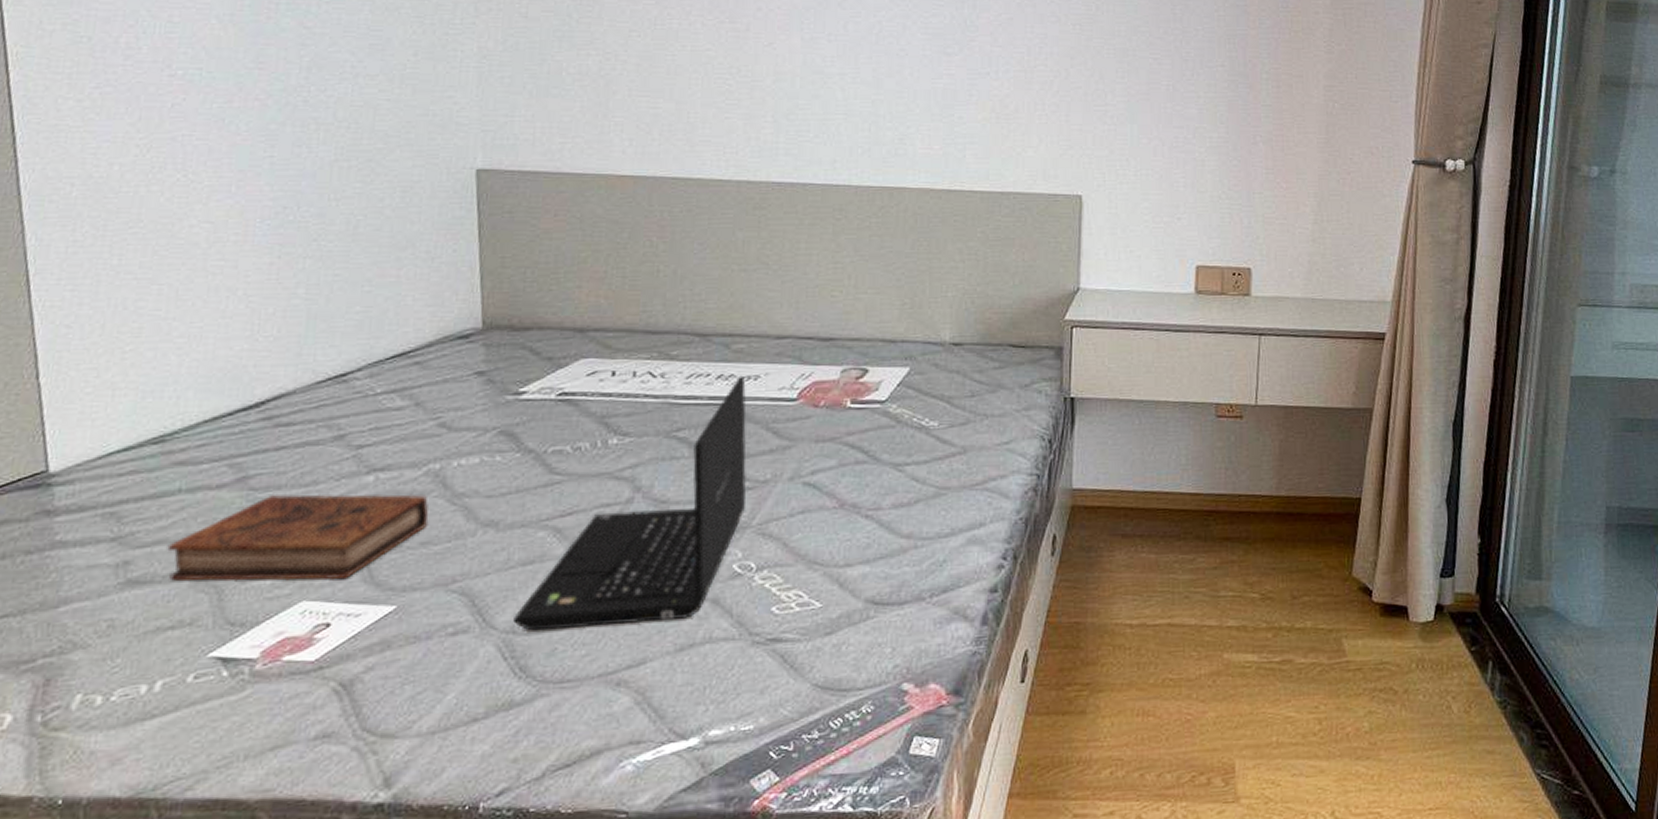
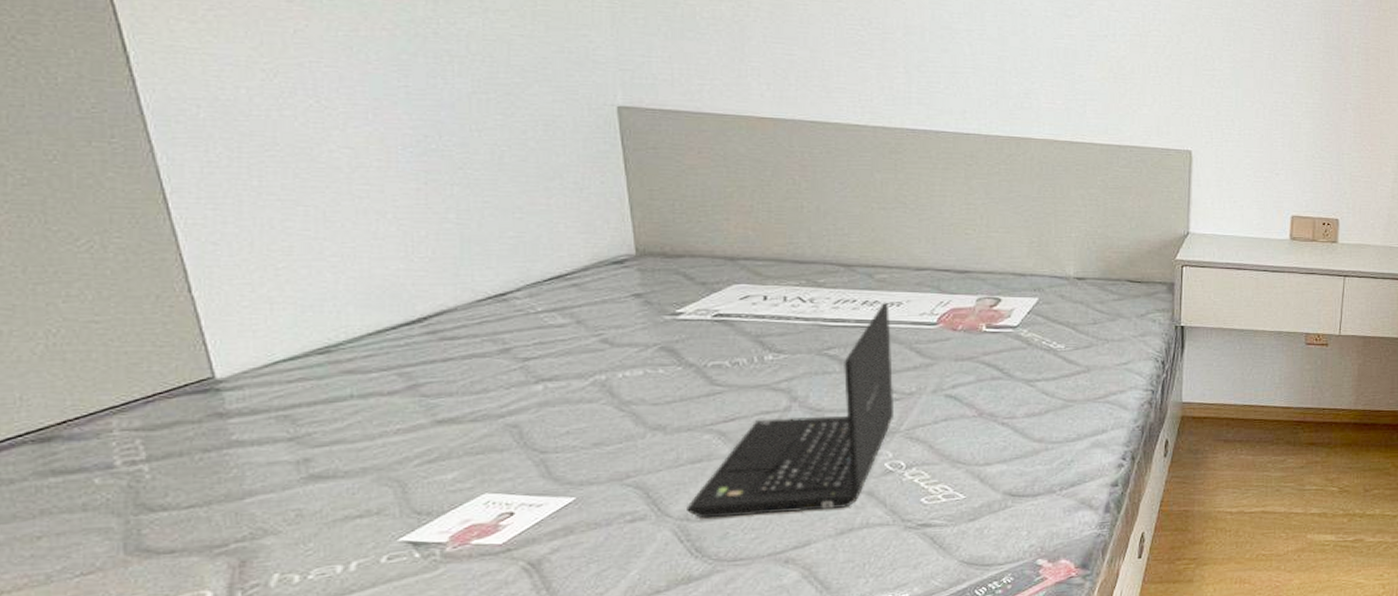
book: present [167,494,430,581] -> none [346,400,599,476]

